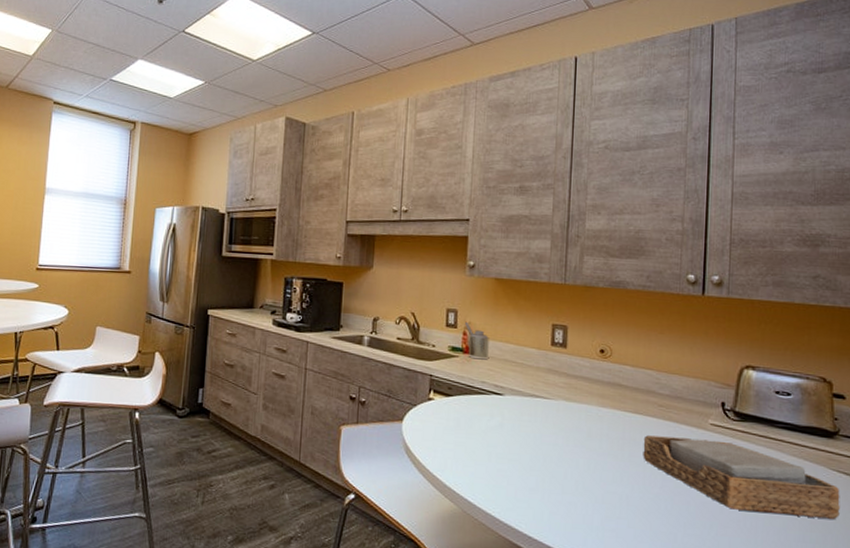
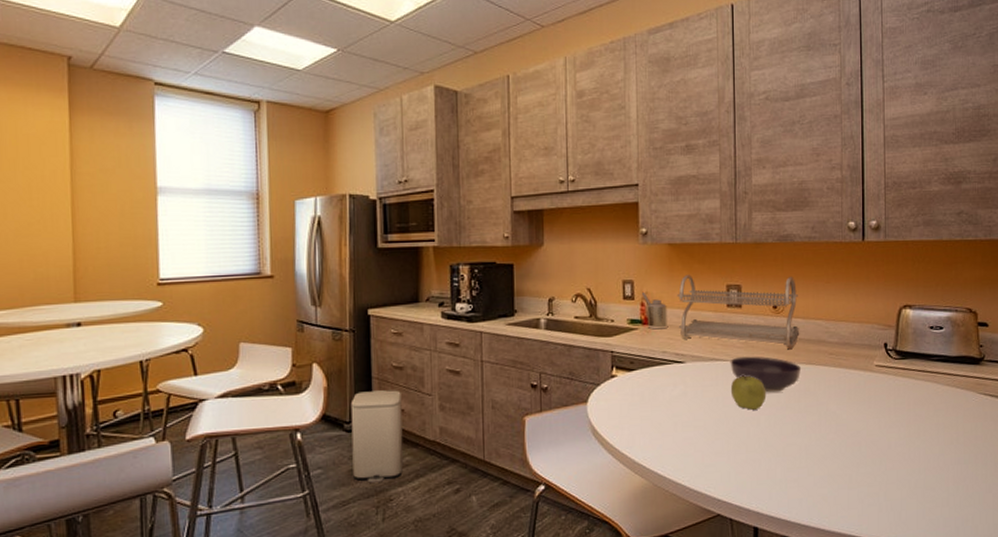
pedal bin: none [180,383,230,468] -> present [350,390,404,483]
dish rack: none [500,310,628,396] -> present [677,274,800,350]
fruit: none [549,415,588,452] -> present [730,375,767,410]
bowl: none [550,396,628,437] -> present [730,356,802,392]
napkin holder: present [643,435,840,520] -> none [817,380,987,444]

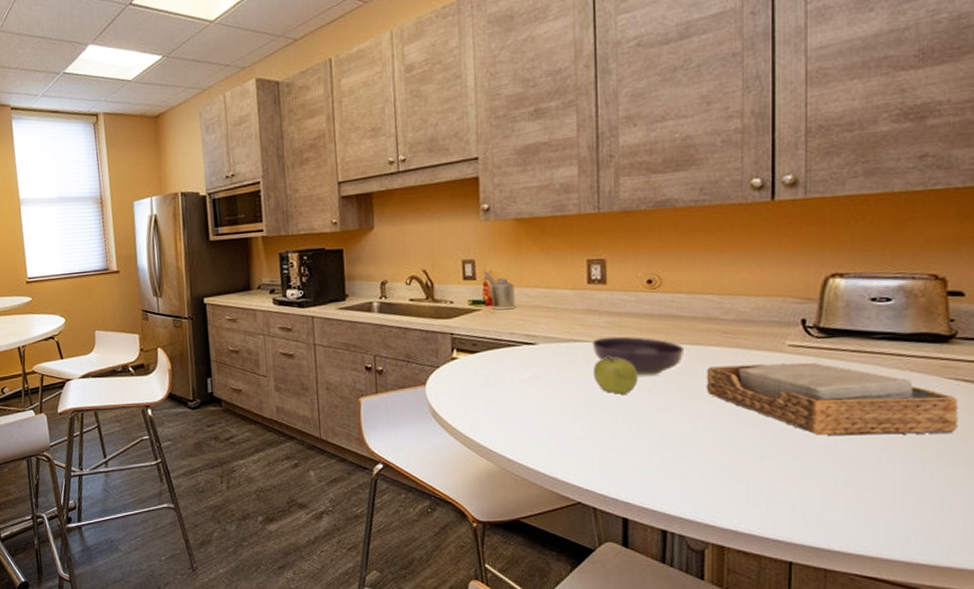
pedal bin: present [350,390,404,483] -> none [193,372,244,455]
dish rack: present [677,274,800,350] -> none [526,246,683,329]
napkin holder: none [817,380,987,444] -> present [706,362,958,436]

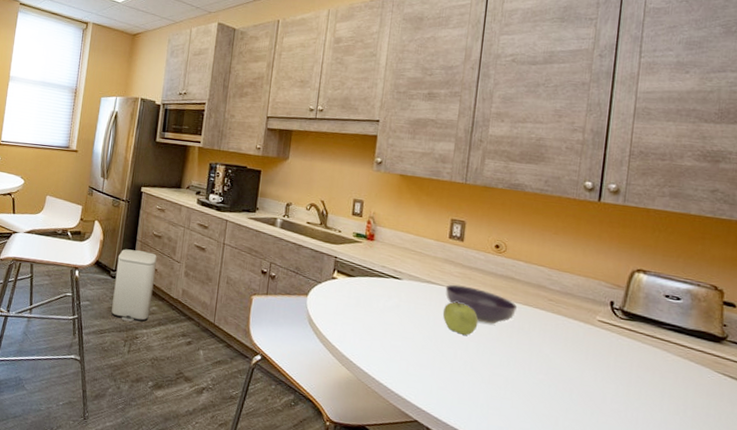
pedal bin: none [193,372,244,455] -> present [111,249,157,322]
soap dispenser: present [484,271,515,310] -> none [369,211,391,247]
napkin holder: present [706,362,958,436] -> none [530,326,724,419]

